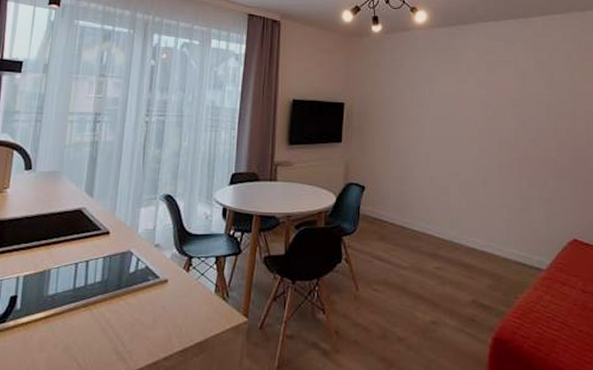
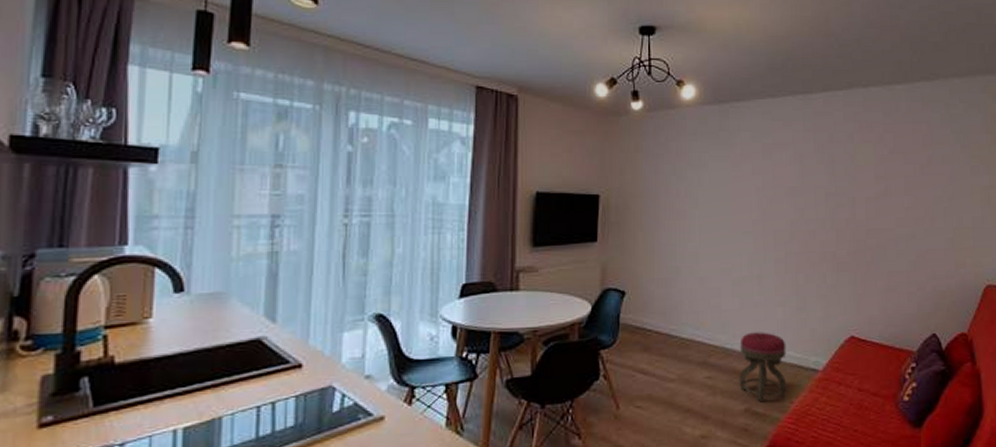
stool: none [466,229,512,295] -> present [739,332,787,403]

